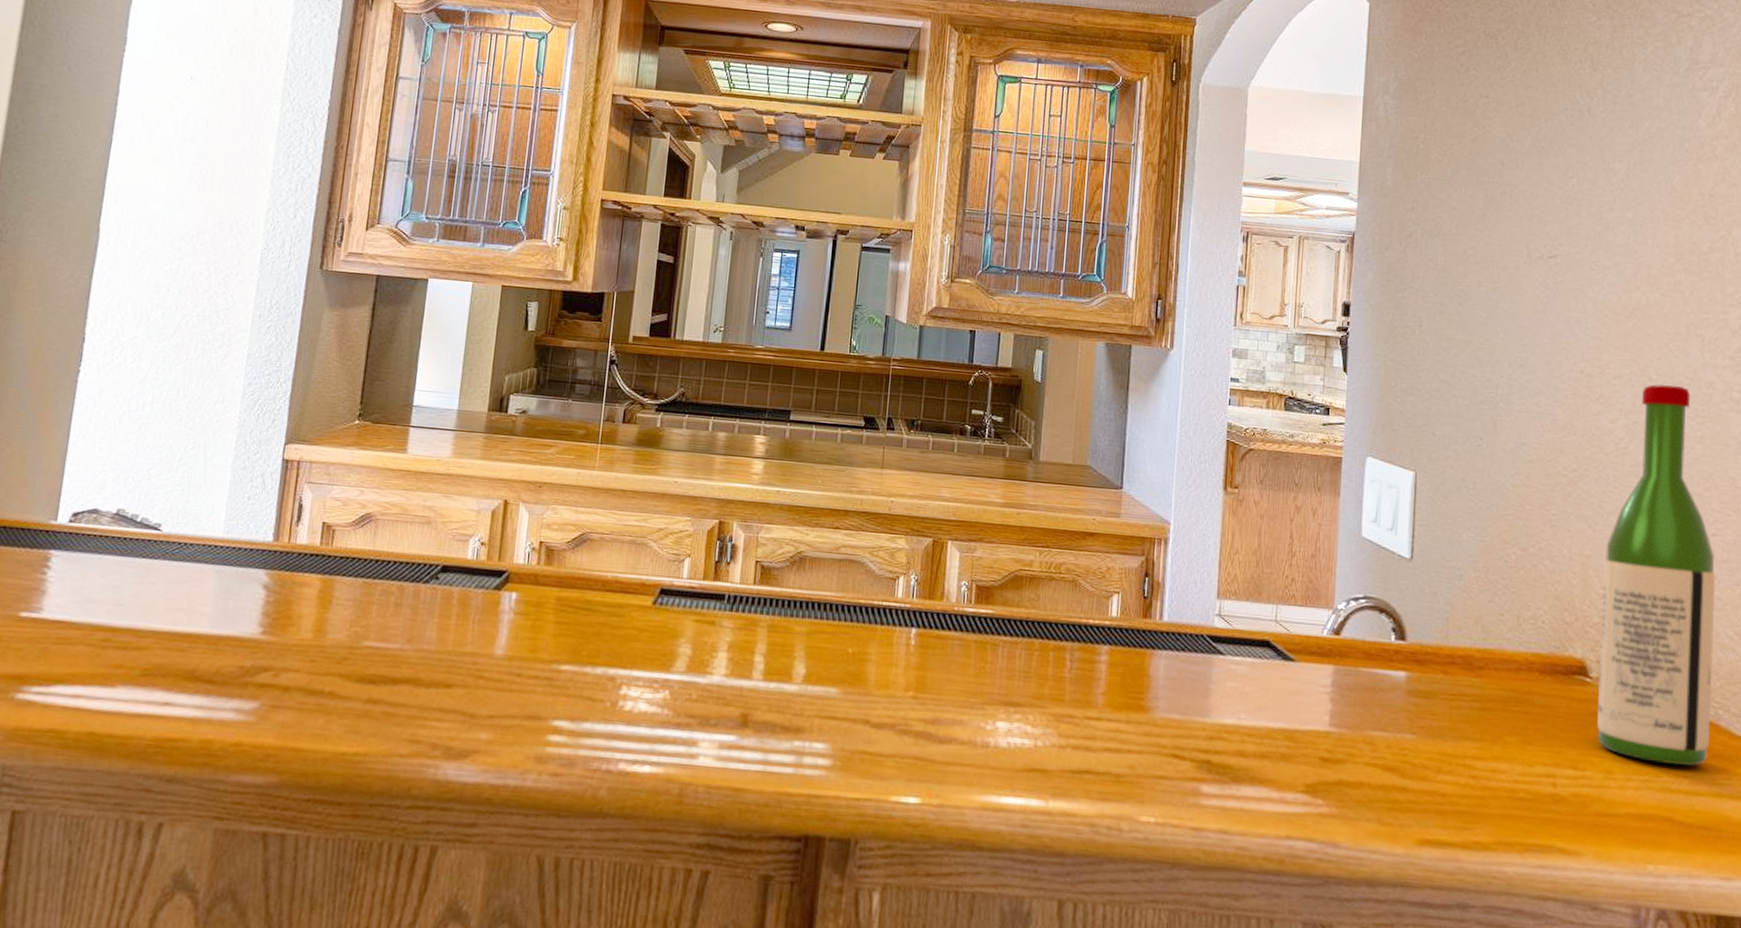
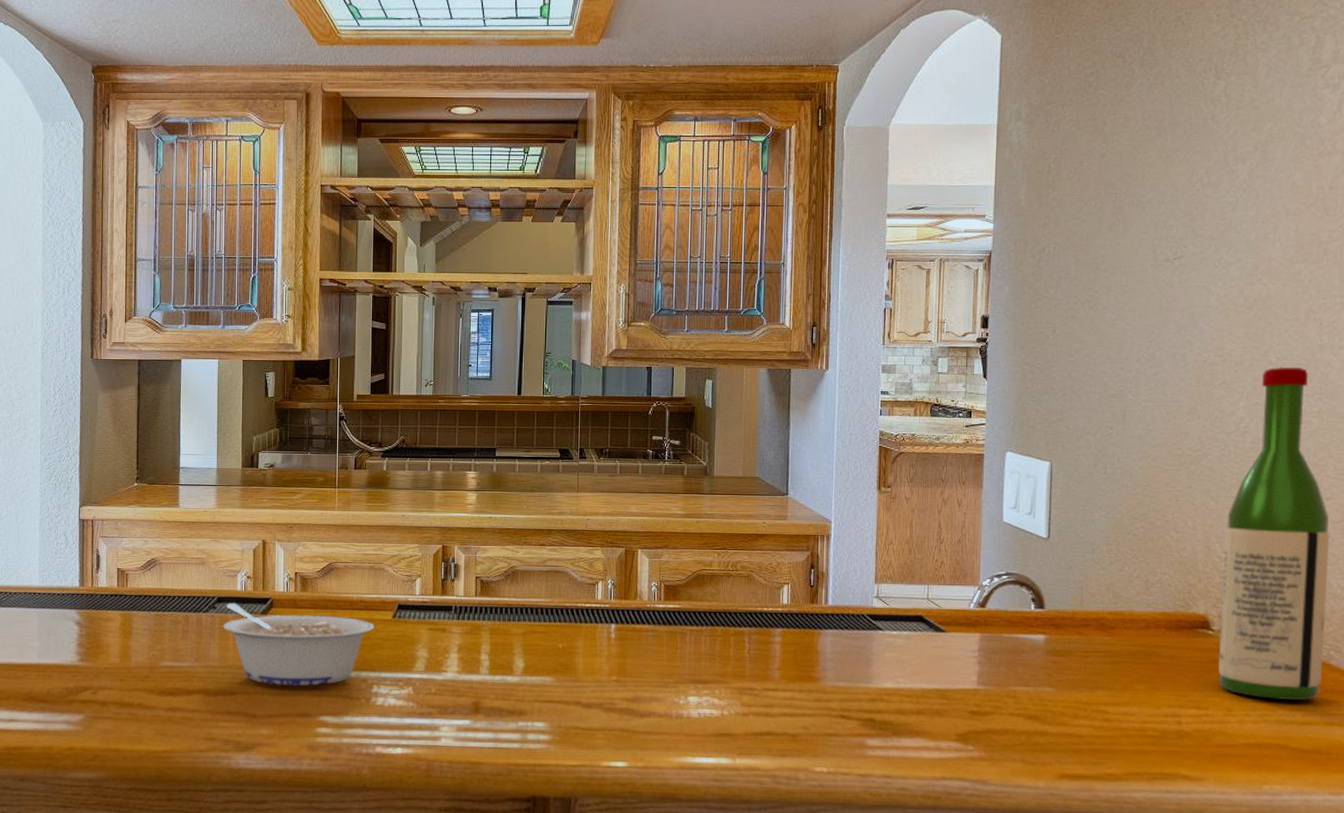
legume: none [444,574,630,682] -> present [222,603,374,687]

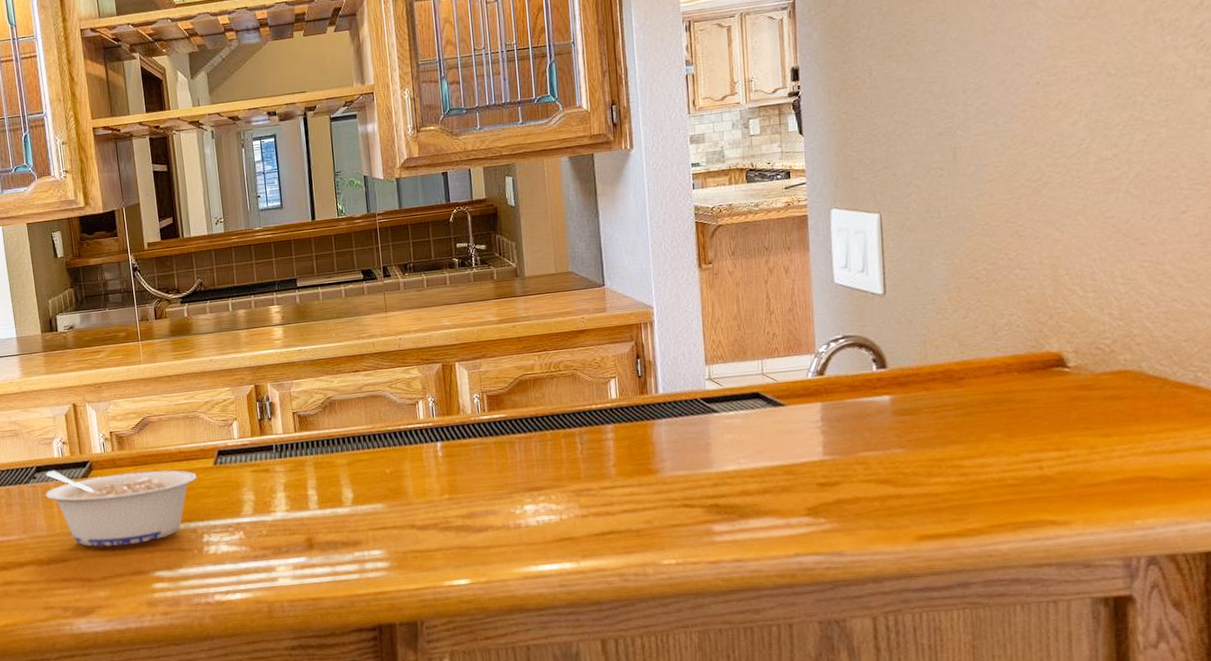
wine bottle: present [1218,366,1330,700] -> none [1073,75,1190,431]

